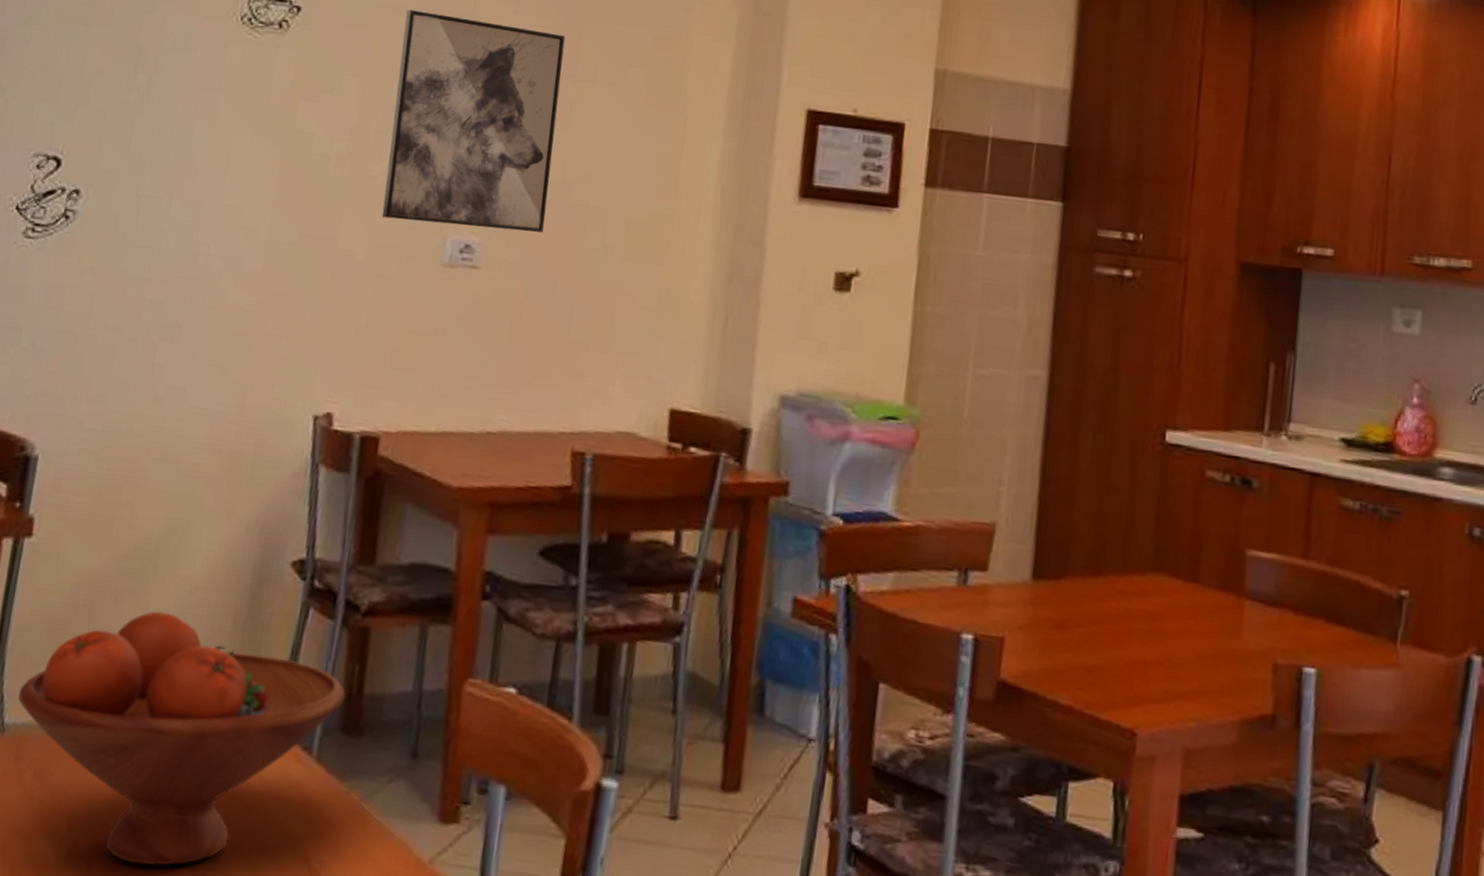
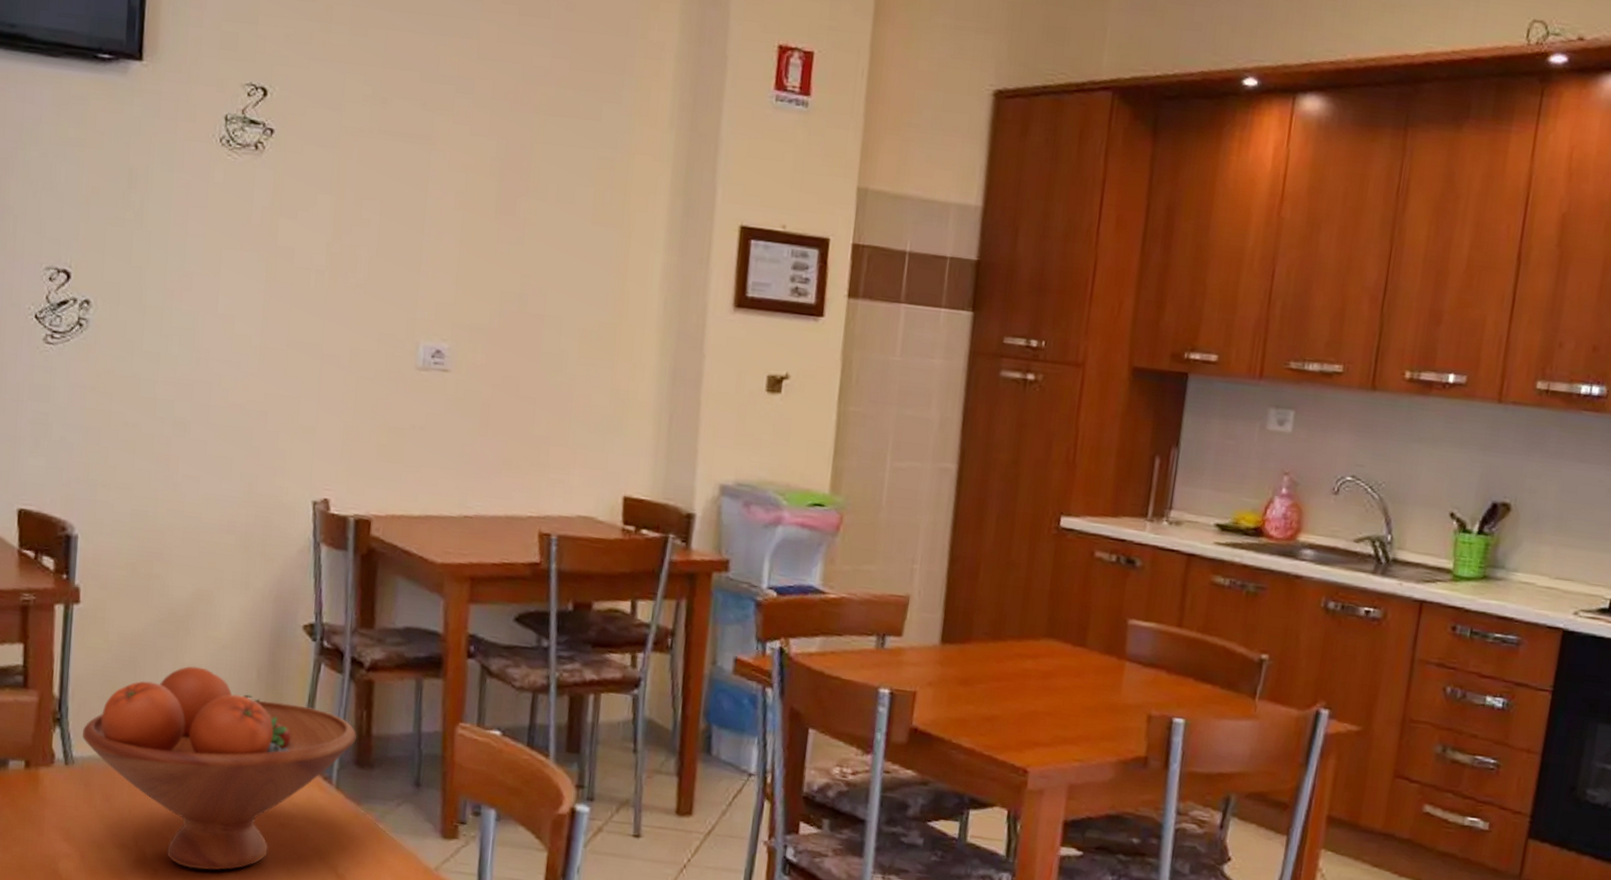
wall art: present [381,9,566,233] -> none [360,131,517,340]

